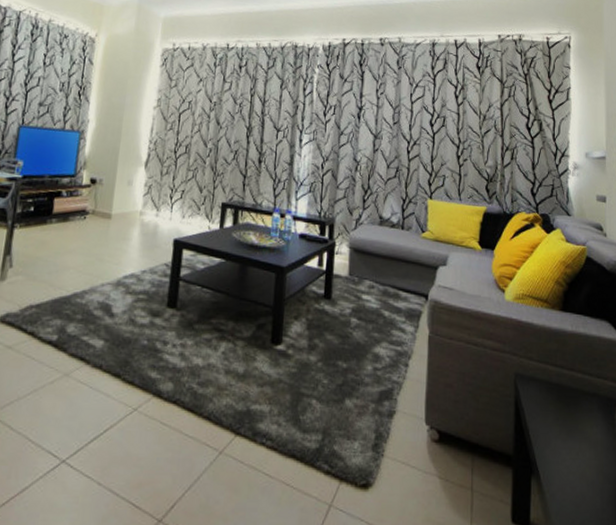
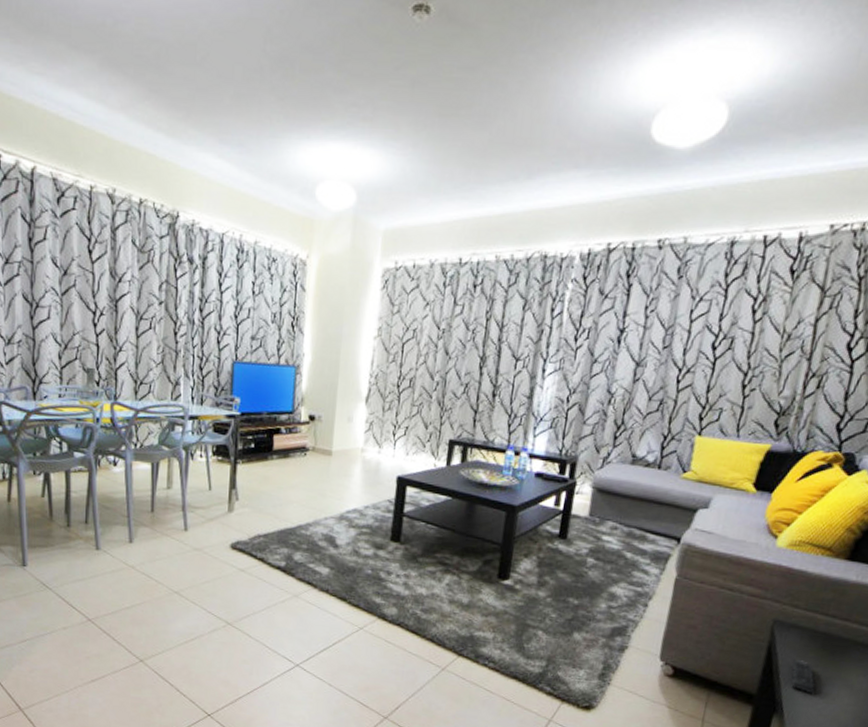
remote control: none [536,414,560,450] -> present [790,659,816,694]

